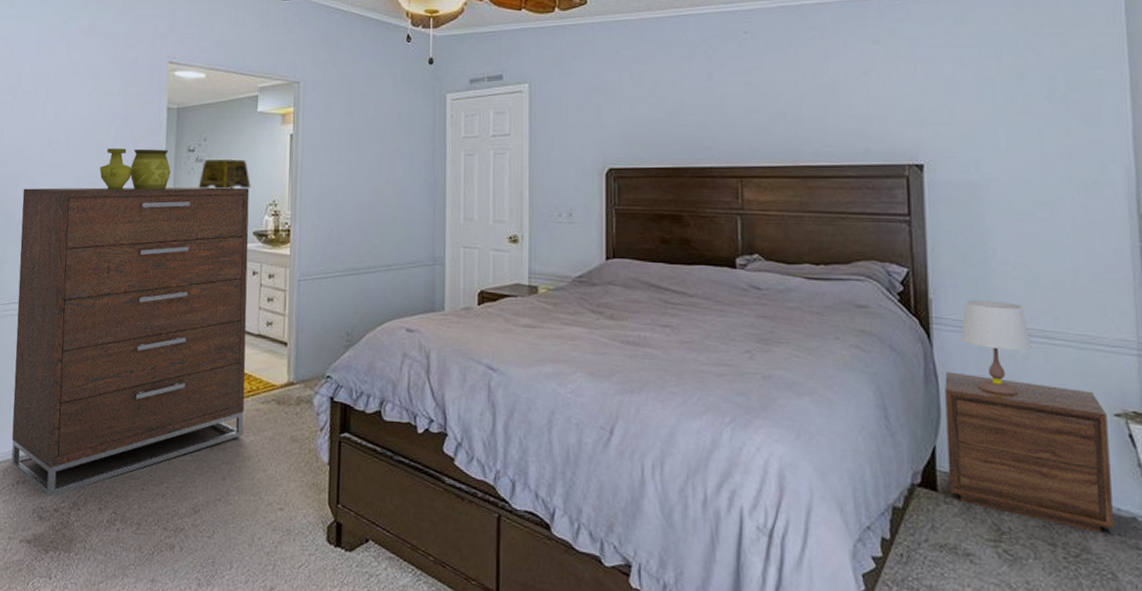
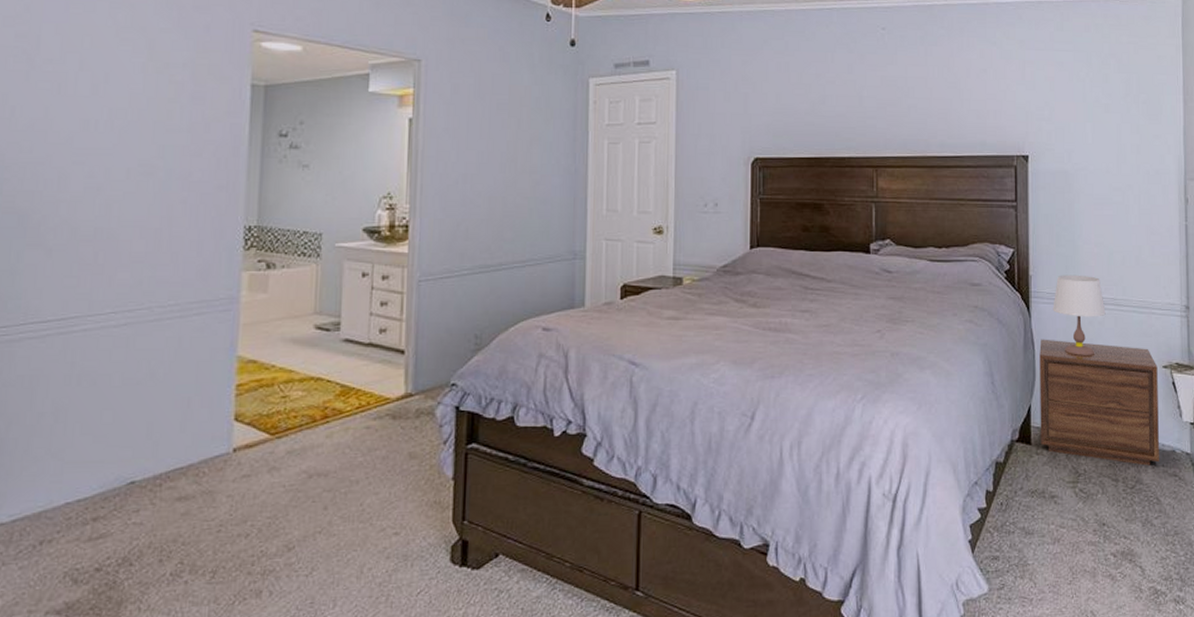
dresser: present [11,186,249,497] -> none [31,177,358,555]
decorative vase: present [99,148,171,190] -> none [157,131,256,182]
decorative box: present [198,158,251,190] -> none [292,145,360,181]

